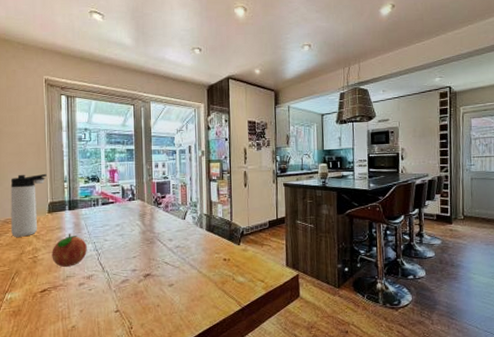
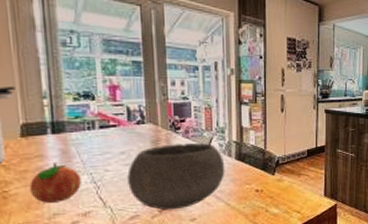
bowl: none [121,216,198,276] -> present [127,142,225,211]

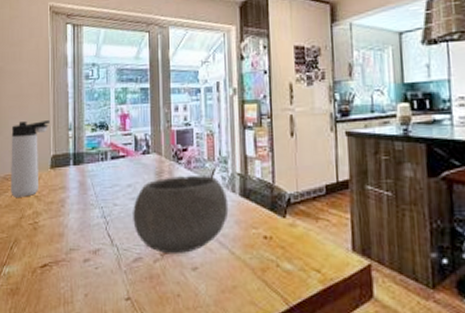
fruit: present [29,163,81,203] -> none [54,195,93,237]

